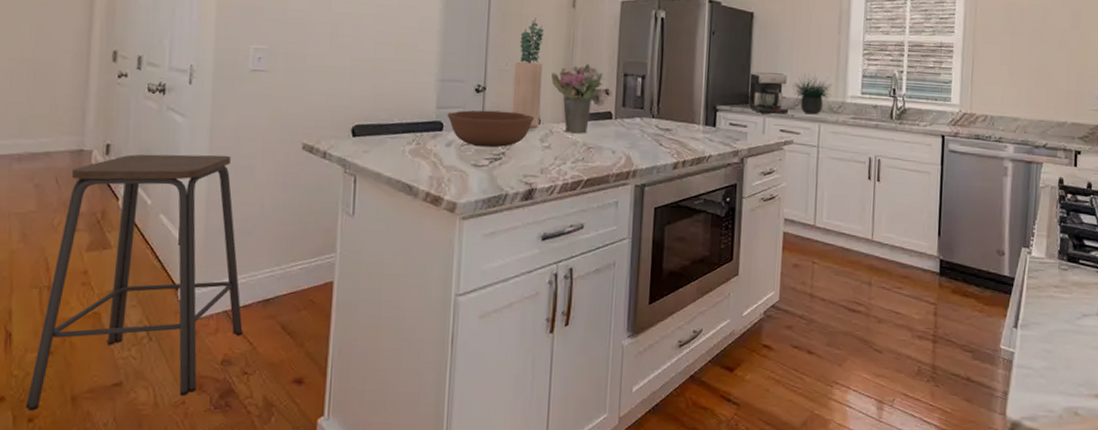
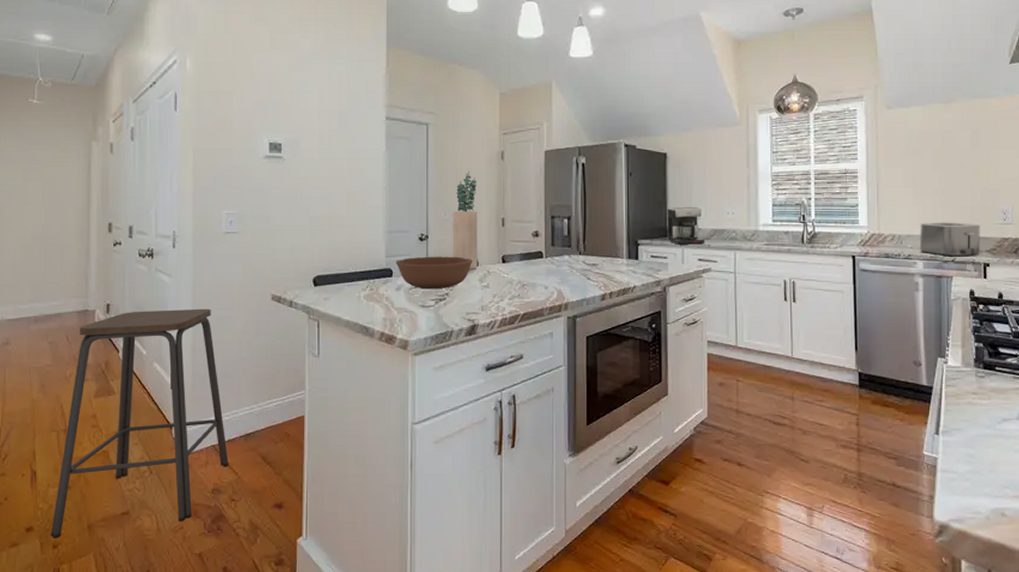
flower bouquet: present [551,63,609,134] -> none [486,208,539,273]
potted plant: present [793,74,832,115] -> none [708,206,745,243]
toaster: none [1012,104,1074,143] -> present [920,222,980,257]

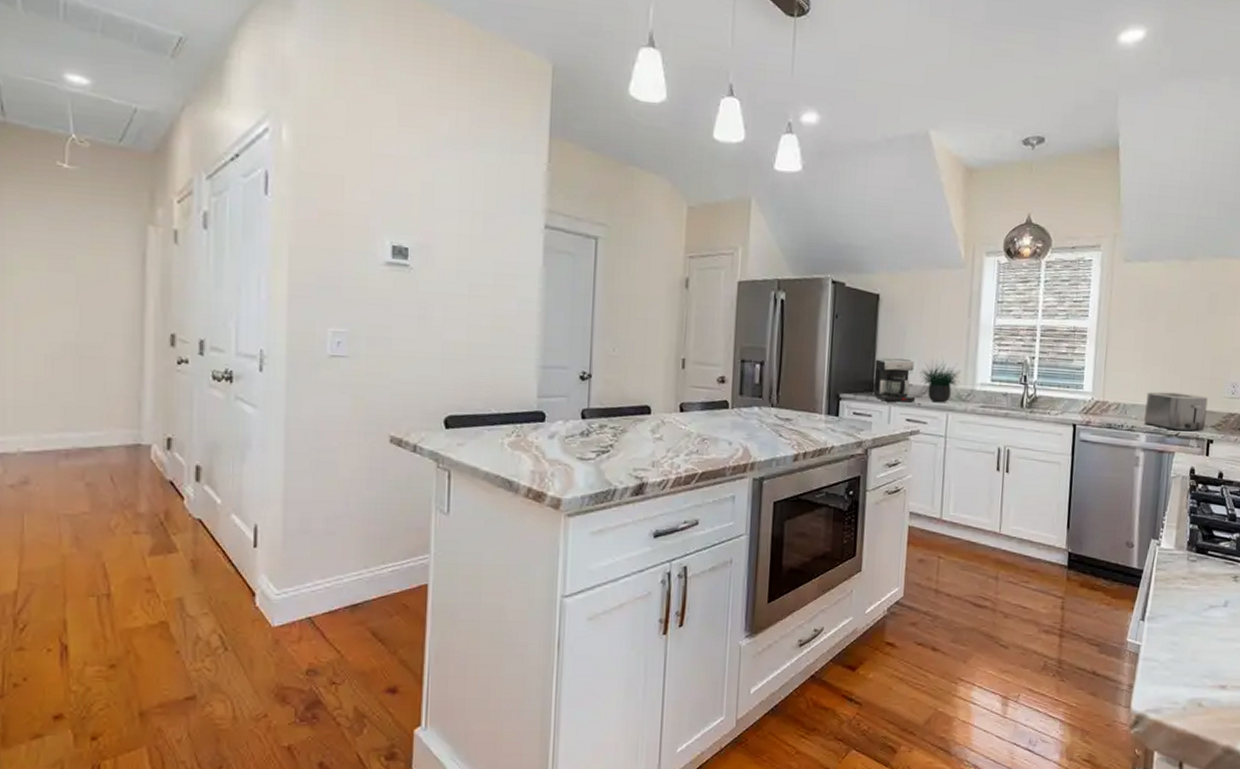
bar stool: present [51,308,229,539] -> none [89,448,329,728]
bowl: present [395,256,473,290] -> none [549,399,645,439]
vase: present [451,171,478,270] -> none [619,299,654,419]
potted plant: none [708,206,745,243] -> present [920,360,961,403]

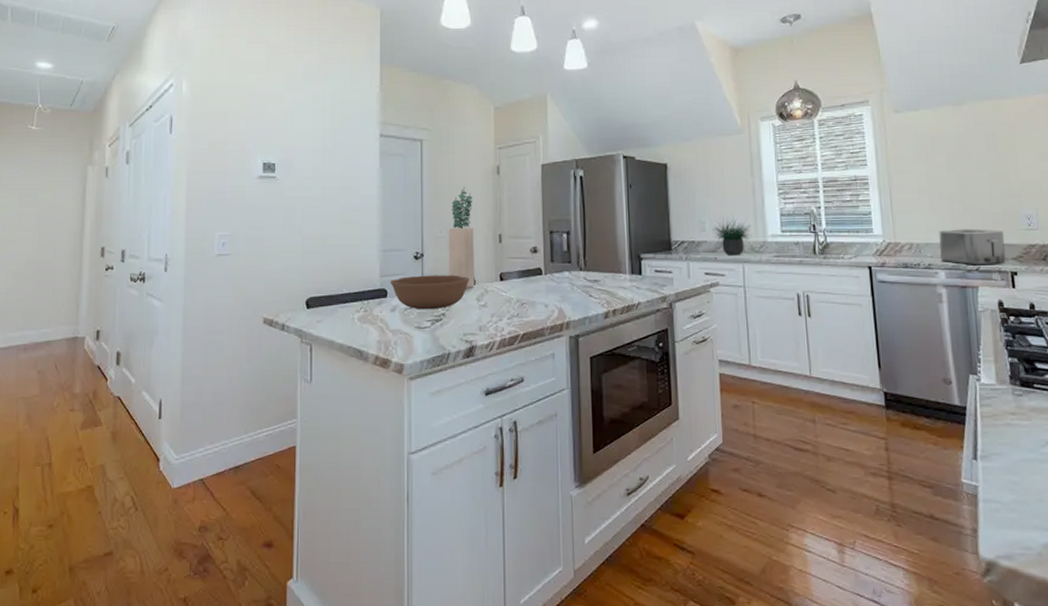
bowl: none [549,399,645,439] -> present [390,274,470,310]
vase: none [619,299,654,419] -> present [447,187,475,289]
coffee maker: present [873,357,916,403] -> none [670,218,711,259]

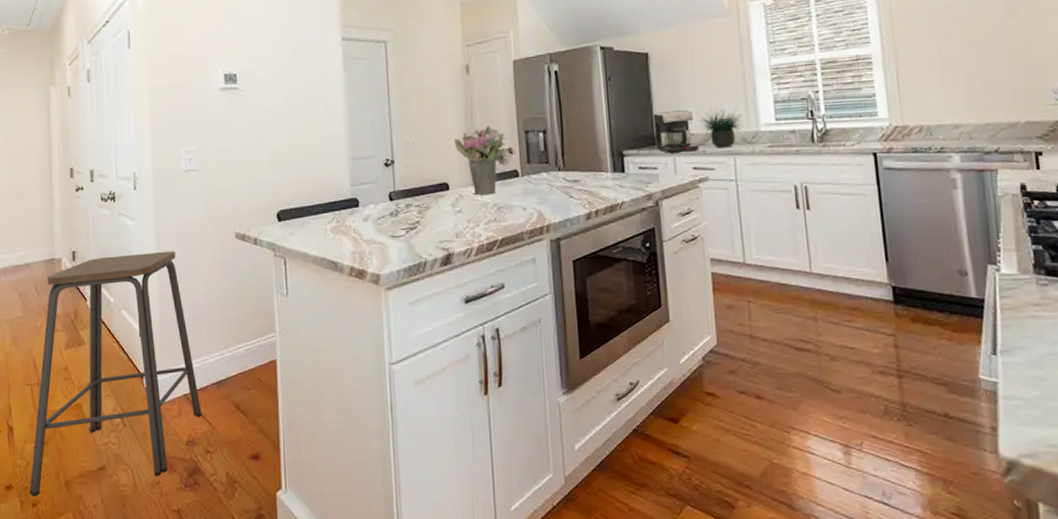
bar stool: none [31,333,217,582] -> present [30,251,202,497]
bowl: present [390,274,470,310] -> none [361,180,443,218]
vase: present [447,187,475,289] -> none [417,89,449,195]
flower bouquet: none [483,224,537,291] -> present [454,125,513,196]
coffee maker: none [670,218,711,259] -> present [653,109,700,154]
toaster: present [939,229,1006,266] -> none [952,106,1029,147]

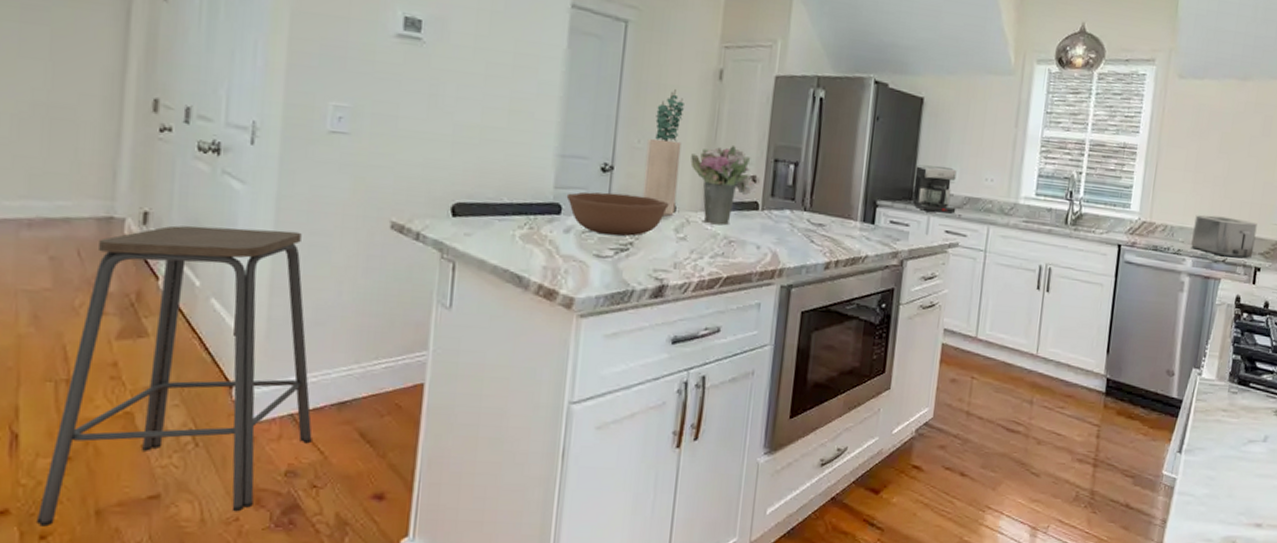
bowl: none [361,180,443,218] -> present [566,191,669,236]
vase: none [417,89,449,195] -> present [643,89,684,217]
potted plant: present [700,107,744,148] -> none [962,170,1004,216]
toaster: none [952,106,1029,147] -> present [1191,214,1258,258]

